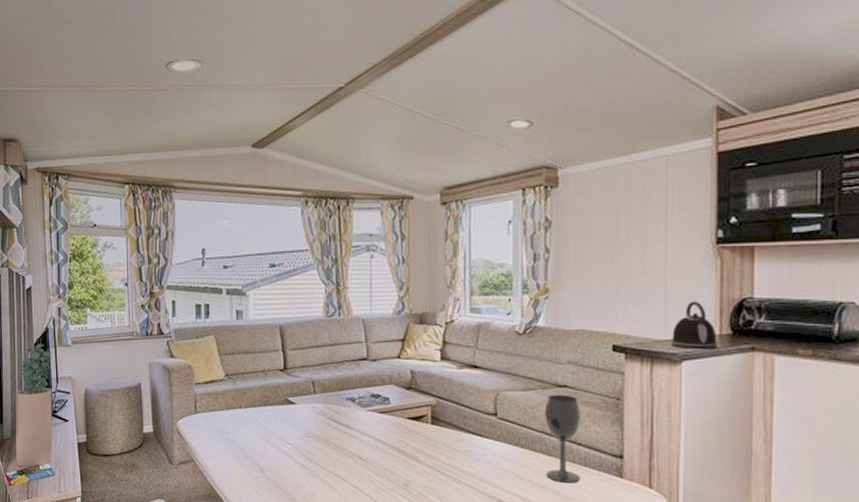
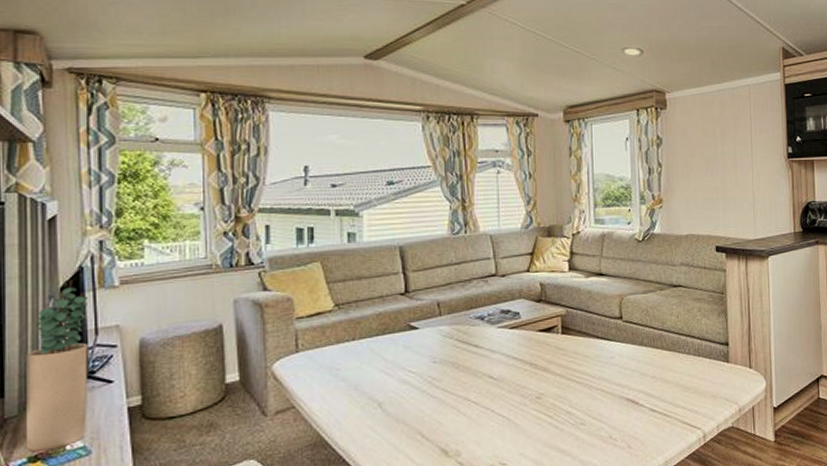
wine glass: present [545,394,581,483] -> none [663,293,696,374]
kettle: present [671,301,718,350] -> none [759,205,793,247]

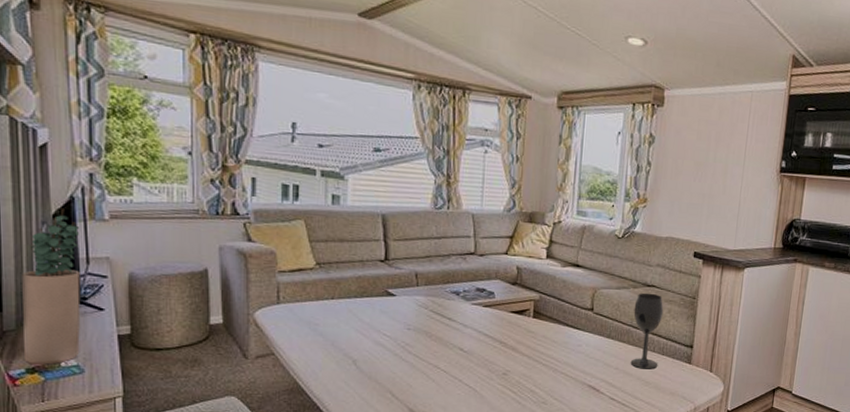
wine glass: none [663,293,696,374] -> present [630,293,664,369]

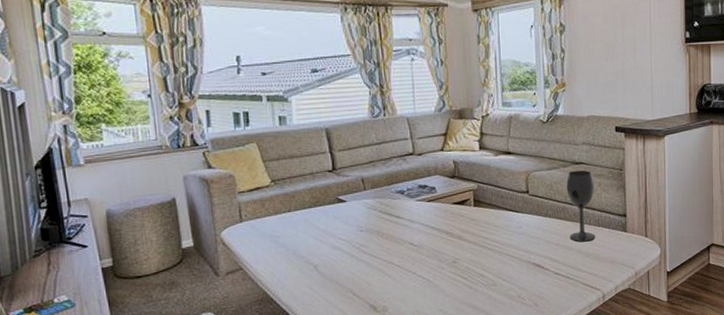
vase: present [22,208,81,365] -> none [13,159,70,304]

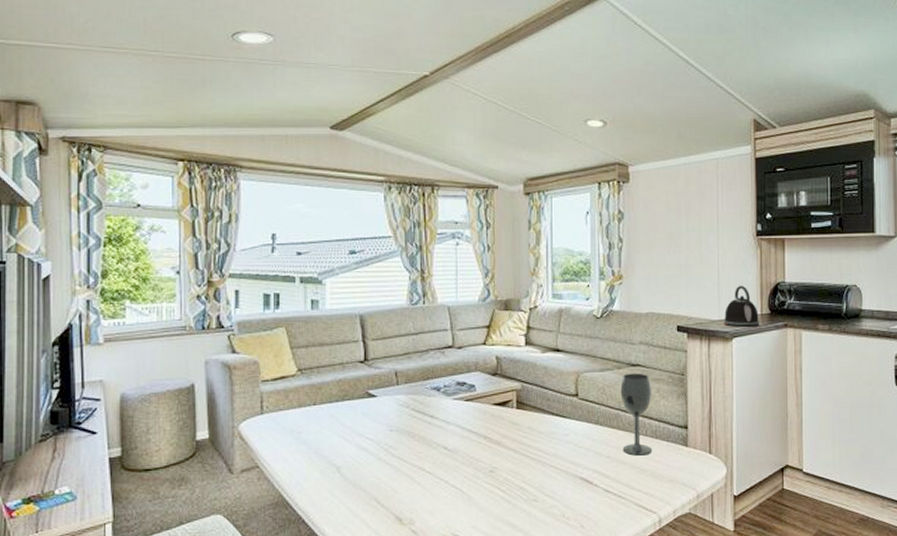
kettle: none [656,88,689,127] -> present [723,285,760,328]

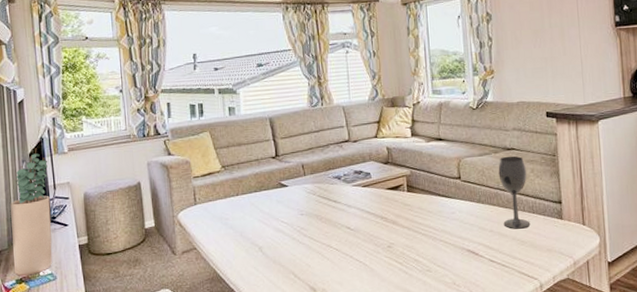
vase: none [20,335,75,494] -> present [10,147,53,276]
kettle: present [723,285,760,328] -> none [589,72,623,111]

